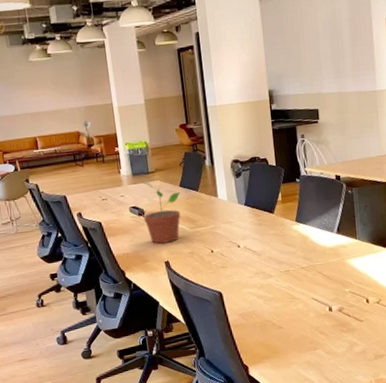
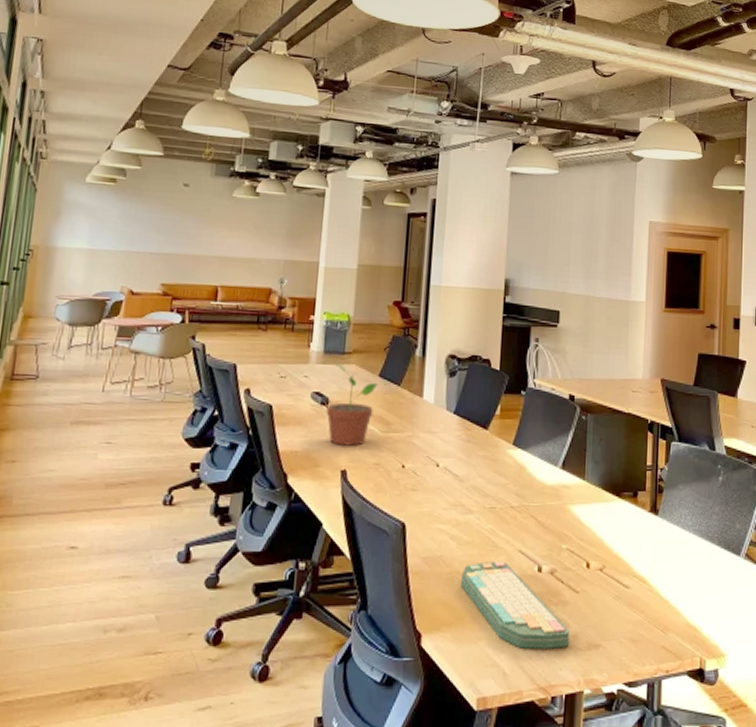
computer keyboard: none [271,308,360,366] -> present [461,561,569,648]

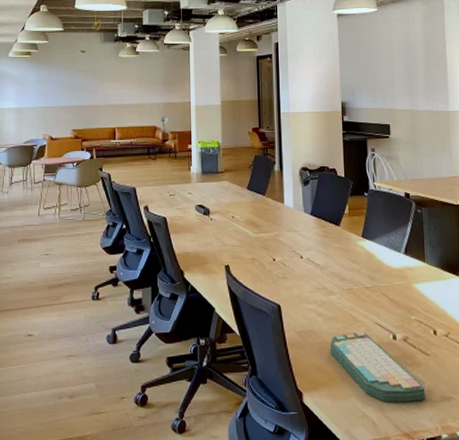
potted plant: present [326,363,378,446] -> none [208,181,247,246]

